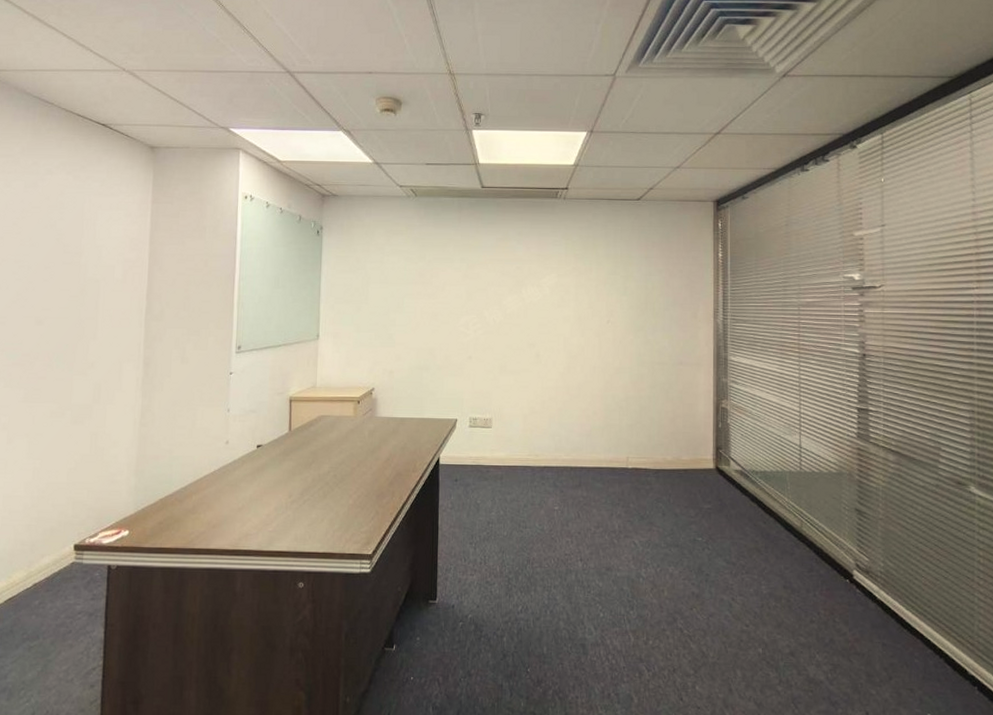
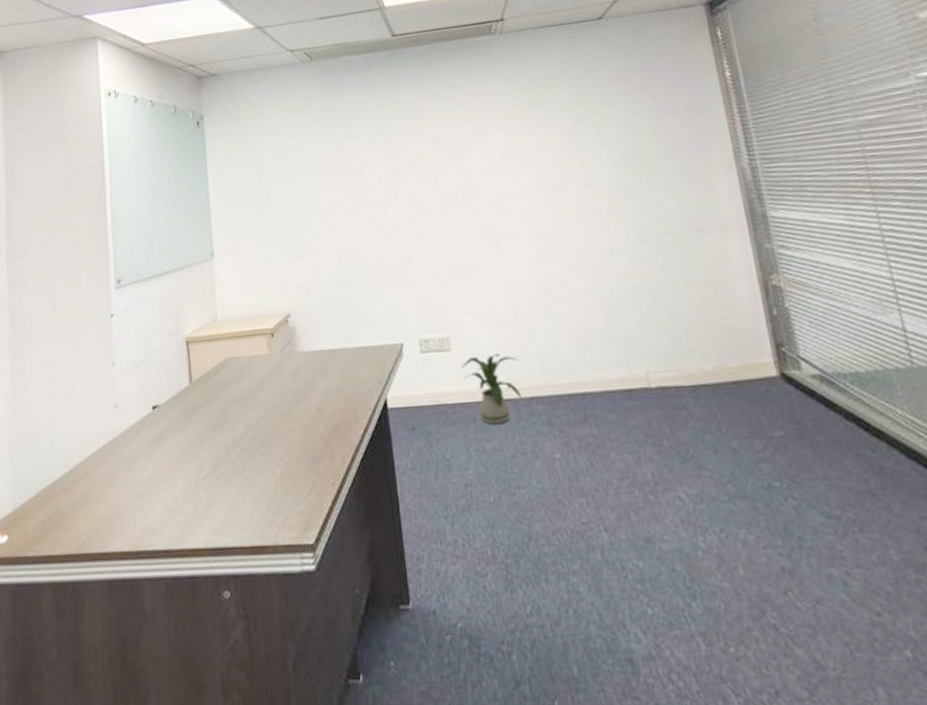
house plant: none [497,434,540,483] -> present [461,354,522,425]

